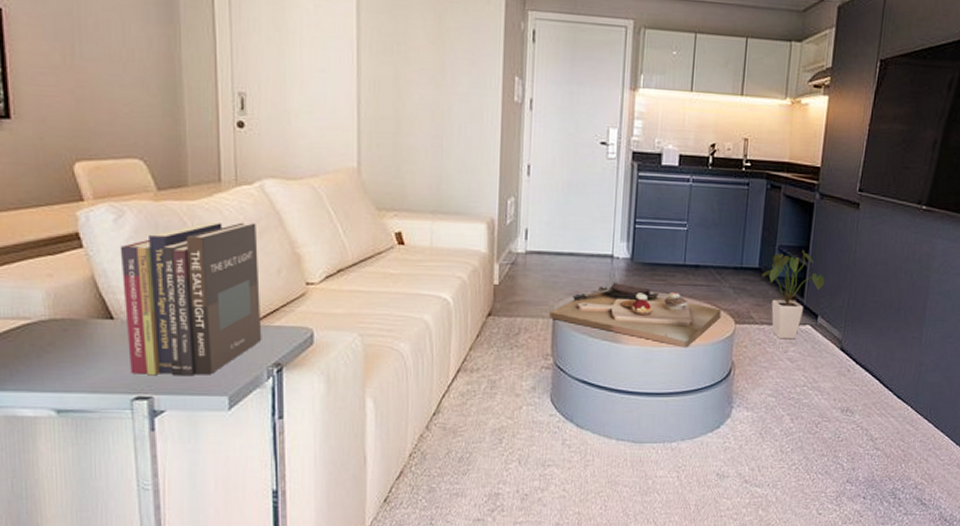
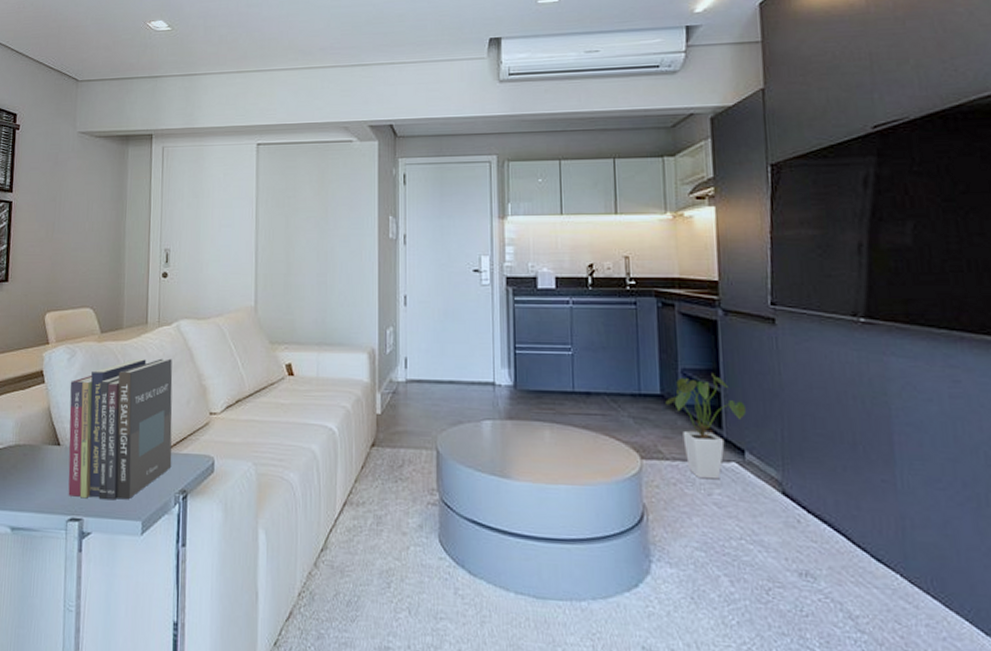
decorative tray: present [550,282,722,348] -> none [433,411,623,486]

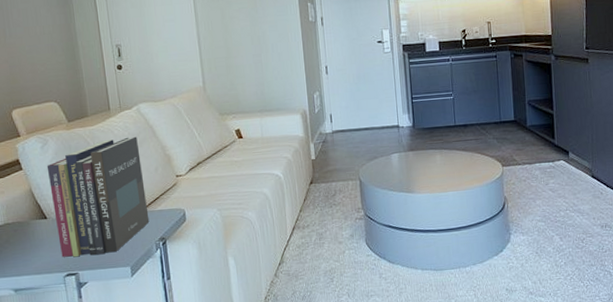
house plant: present [665,372,746,480] -> none [518,101,569,175]

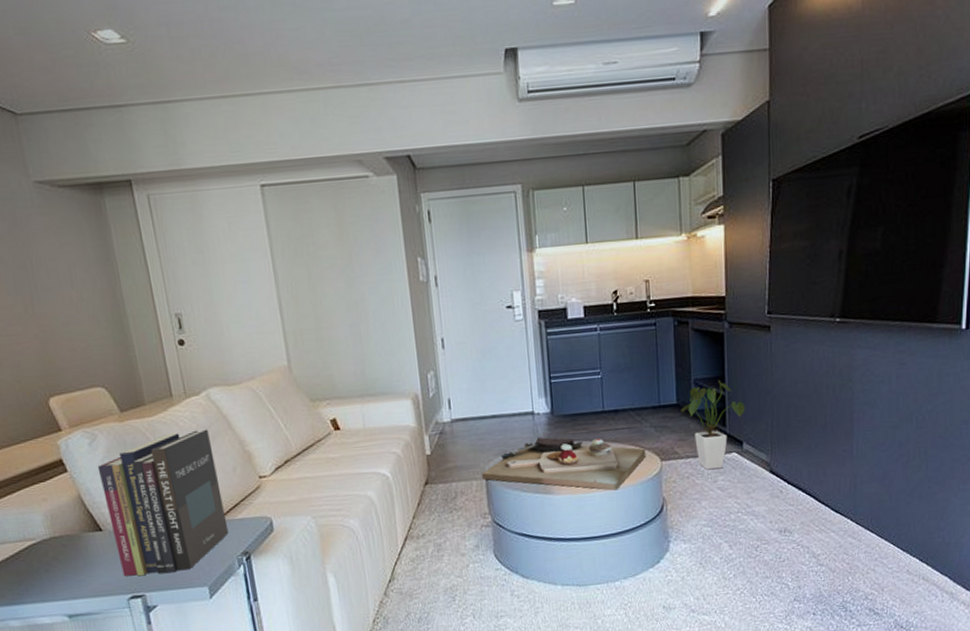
decorative tray: none [356,146,490,191] -> present [482,437,646,491]
house plant: none [518,101,569,175] -> present [681,379,744,470]

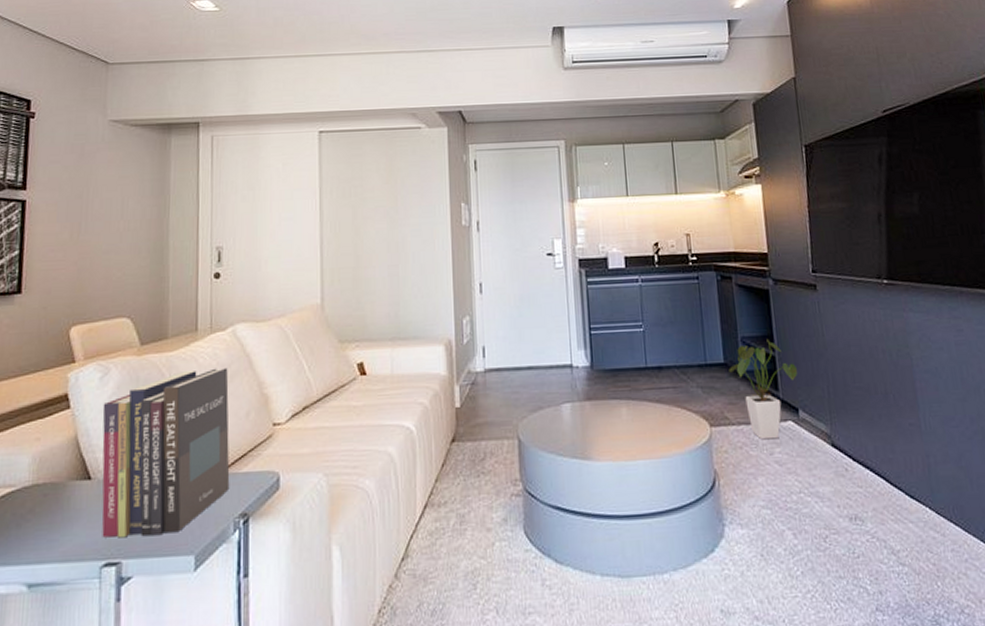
decorative tray: present [482,437,646,491] -> none [514,393,694,459]

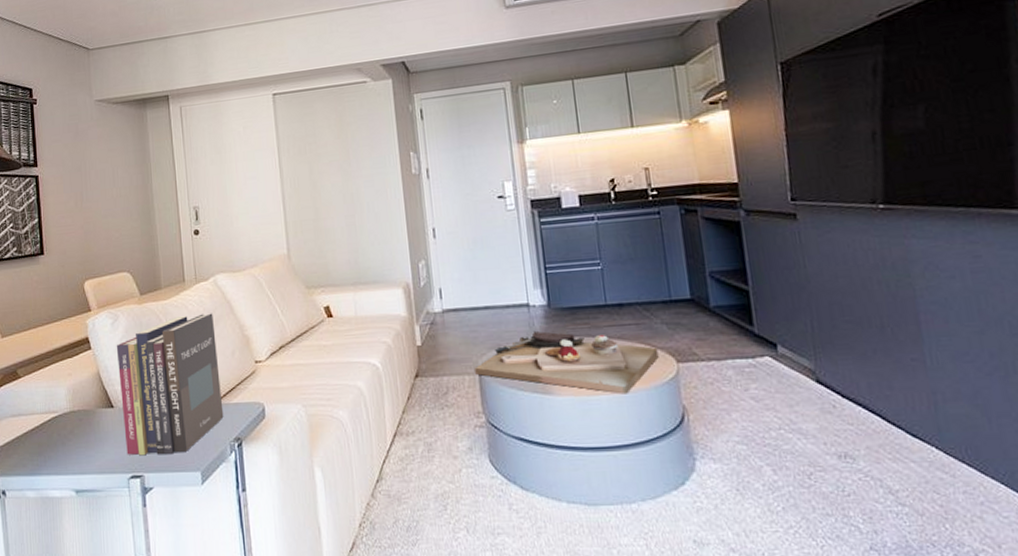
decorative tray: none [514,393,694,459] -> present [475,330,659,394]
house plant: present [729,338,797,440] -> none [696,272,775,376]

